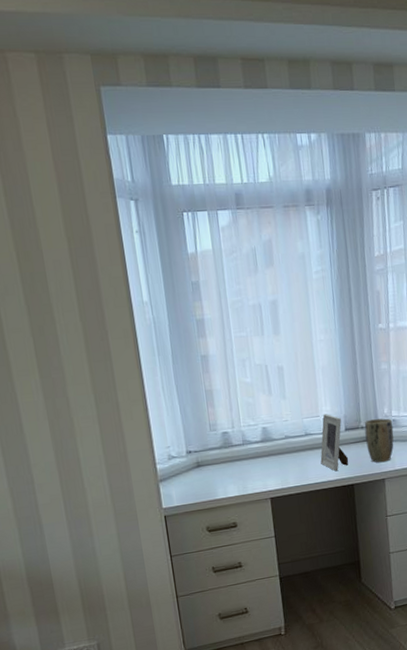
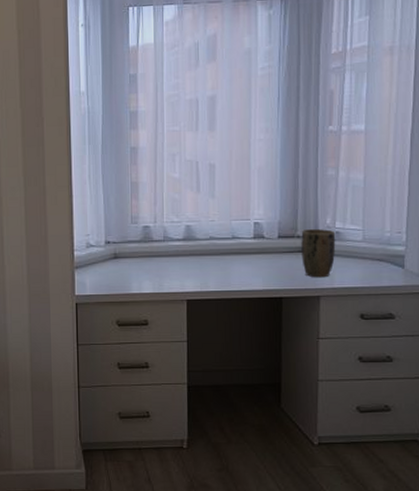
picture frame: present [320,414,349,472] -> none [246,218,279,281]

